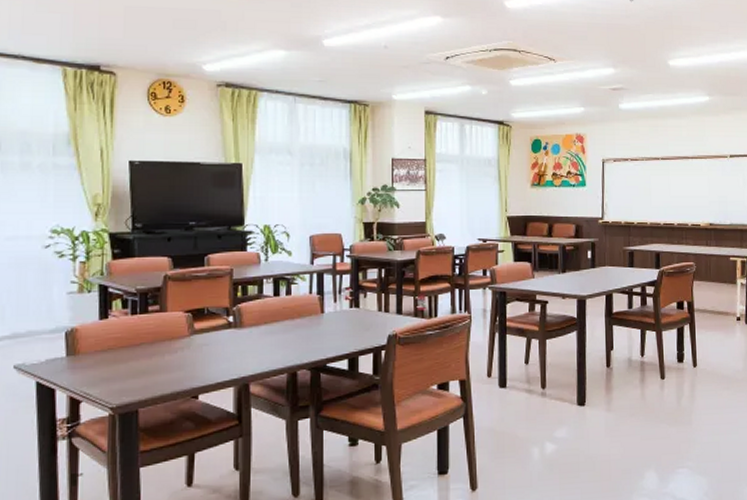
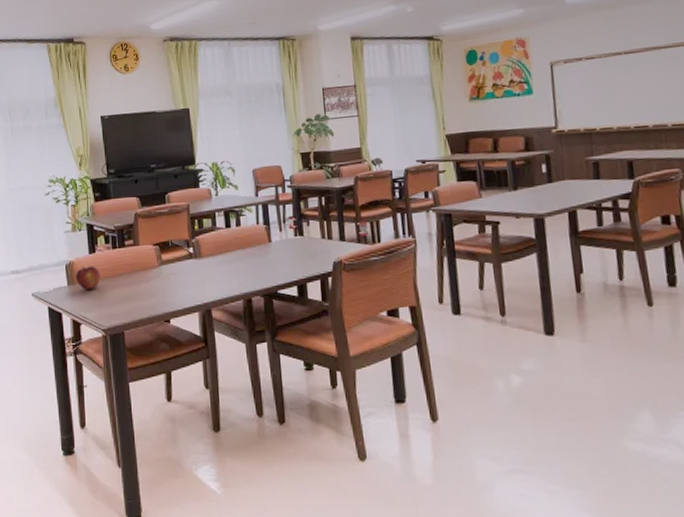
fruit: none [78,333,112,362] -> present [75,266,100,290]

